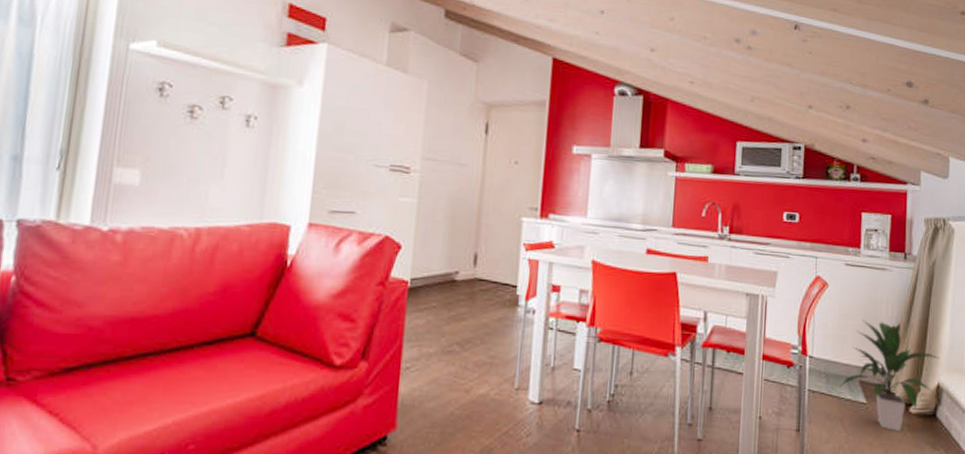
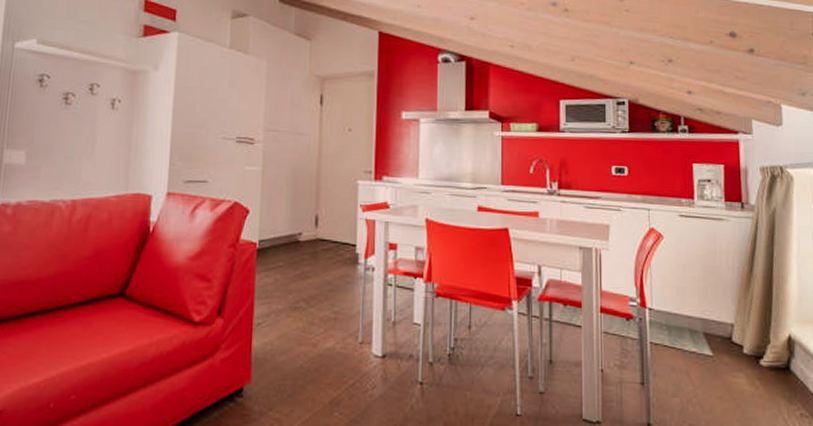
indoor plant: present [839,319,940,432] -> none [682,270,789,386]

